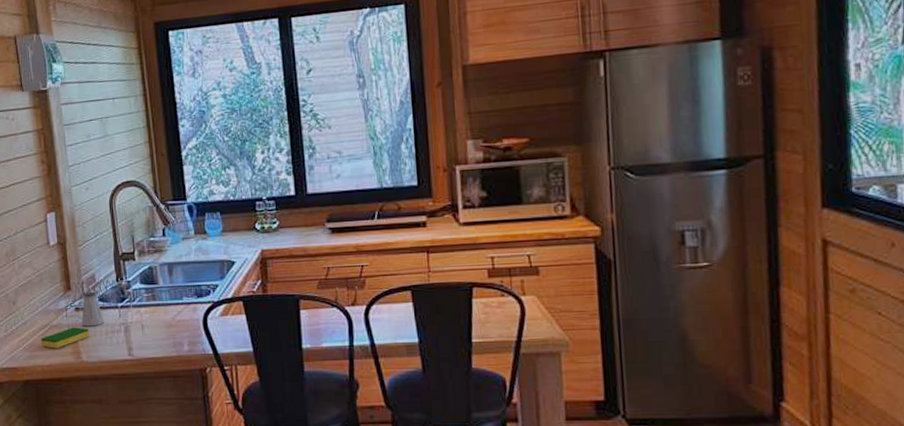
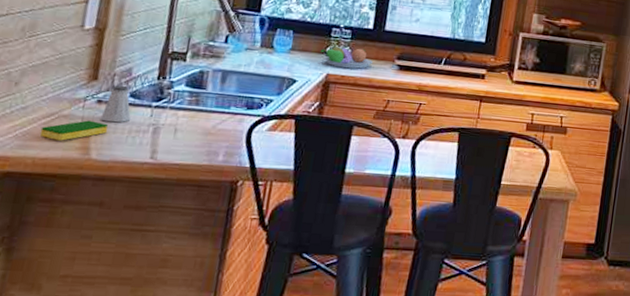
fruit bowl: none [249,217,303,242] -> present [320,44,373,69]

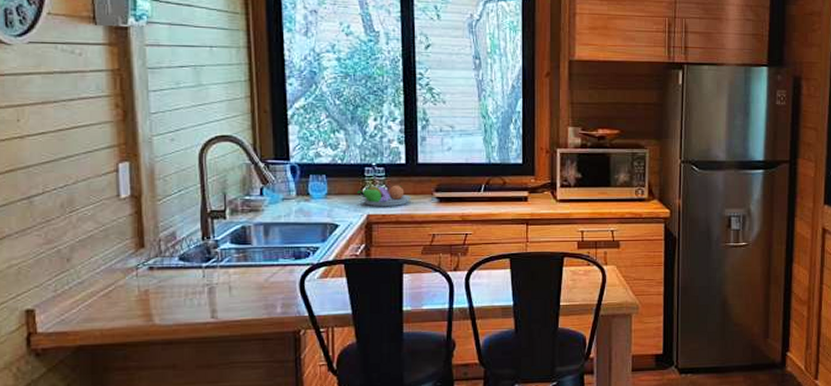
dish sponge: present [39,120,108,141] -> none [101,288,165,311]
saltshaker: present [100,86,131,123] -> none [155,251,184,287]

